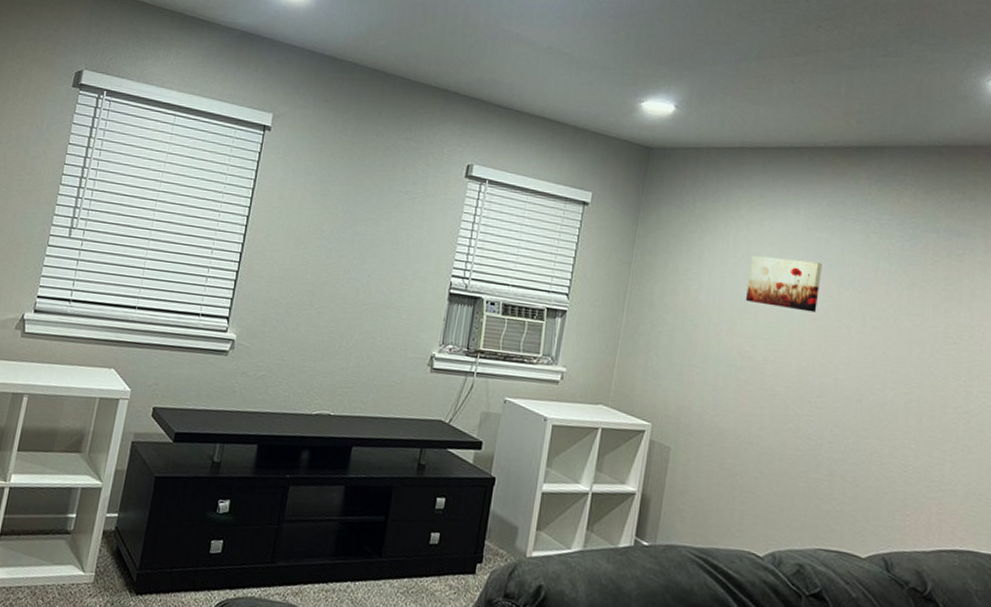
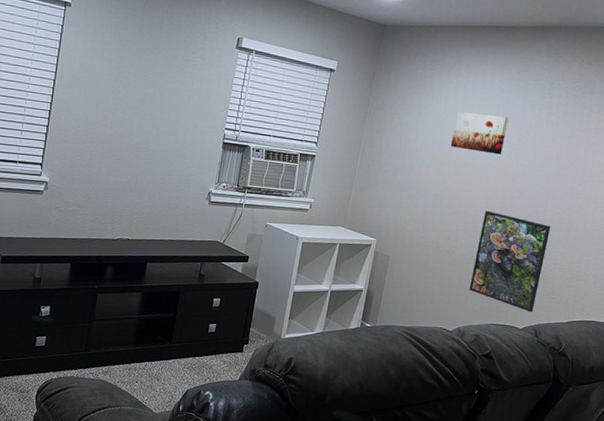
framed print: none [784,387,895,535] -> present [469,210,551,313]

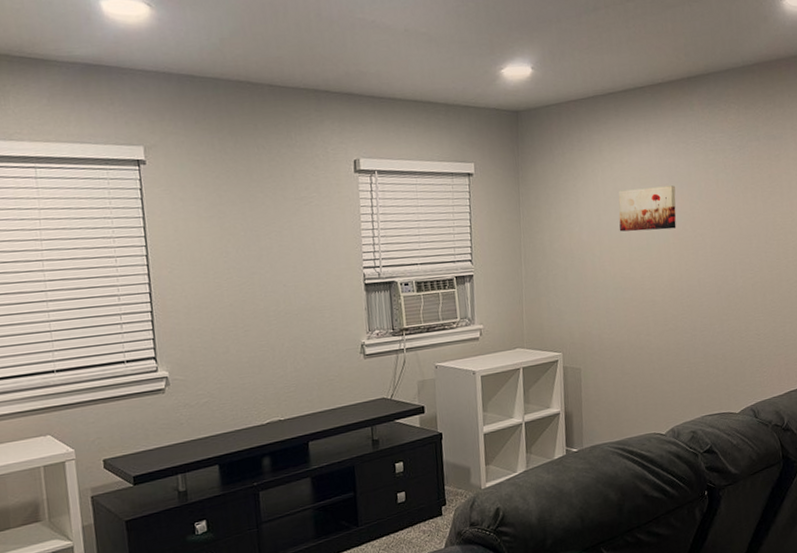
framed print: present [469,210,551,313] -> none [672,292,747,393]

